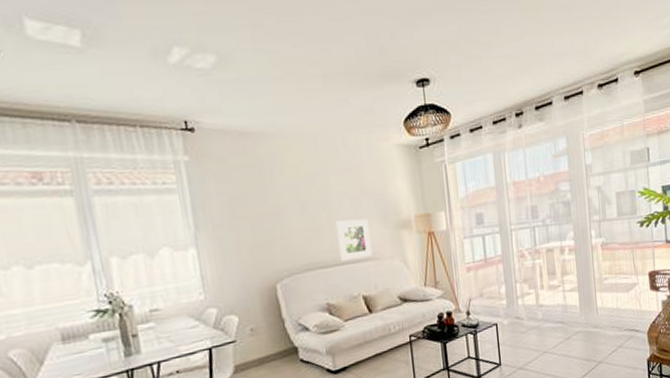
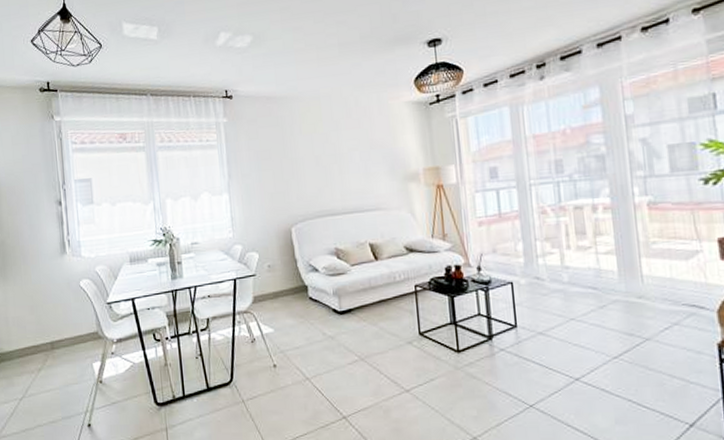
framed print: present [336,219,372,262] -> none [347,171,380,210]

